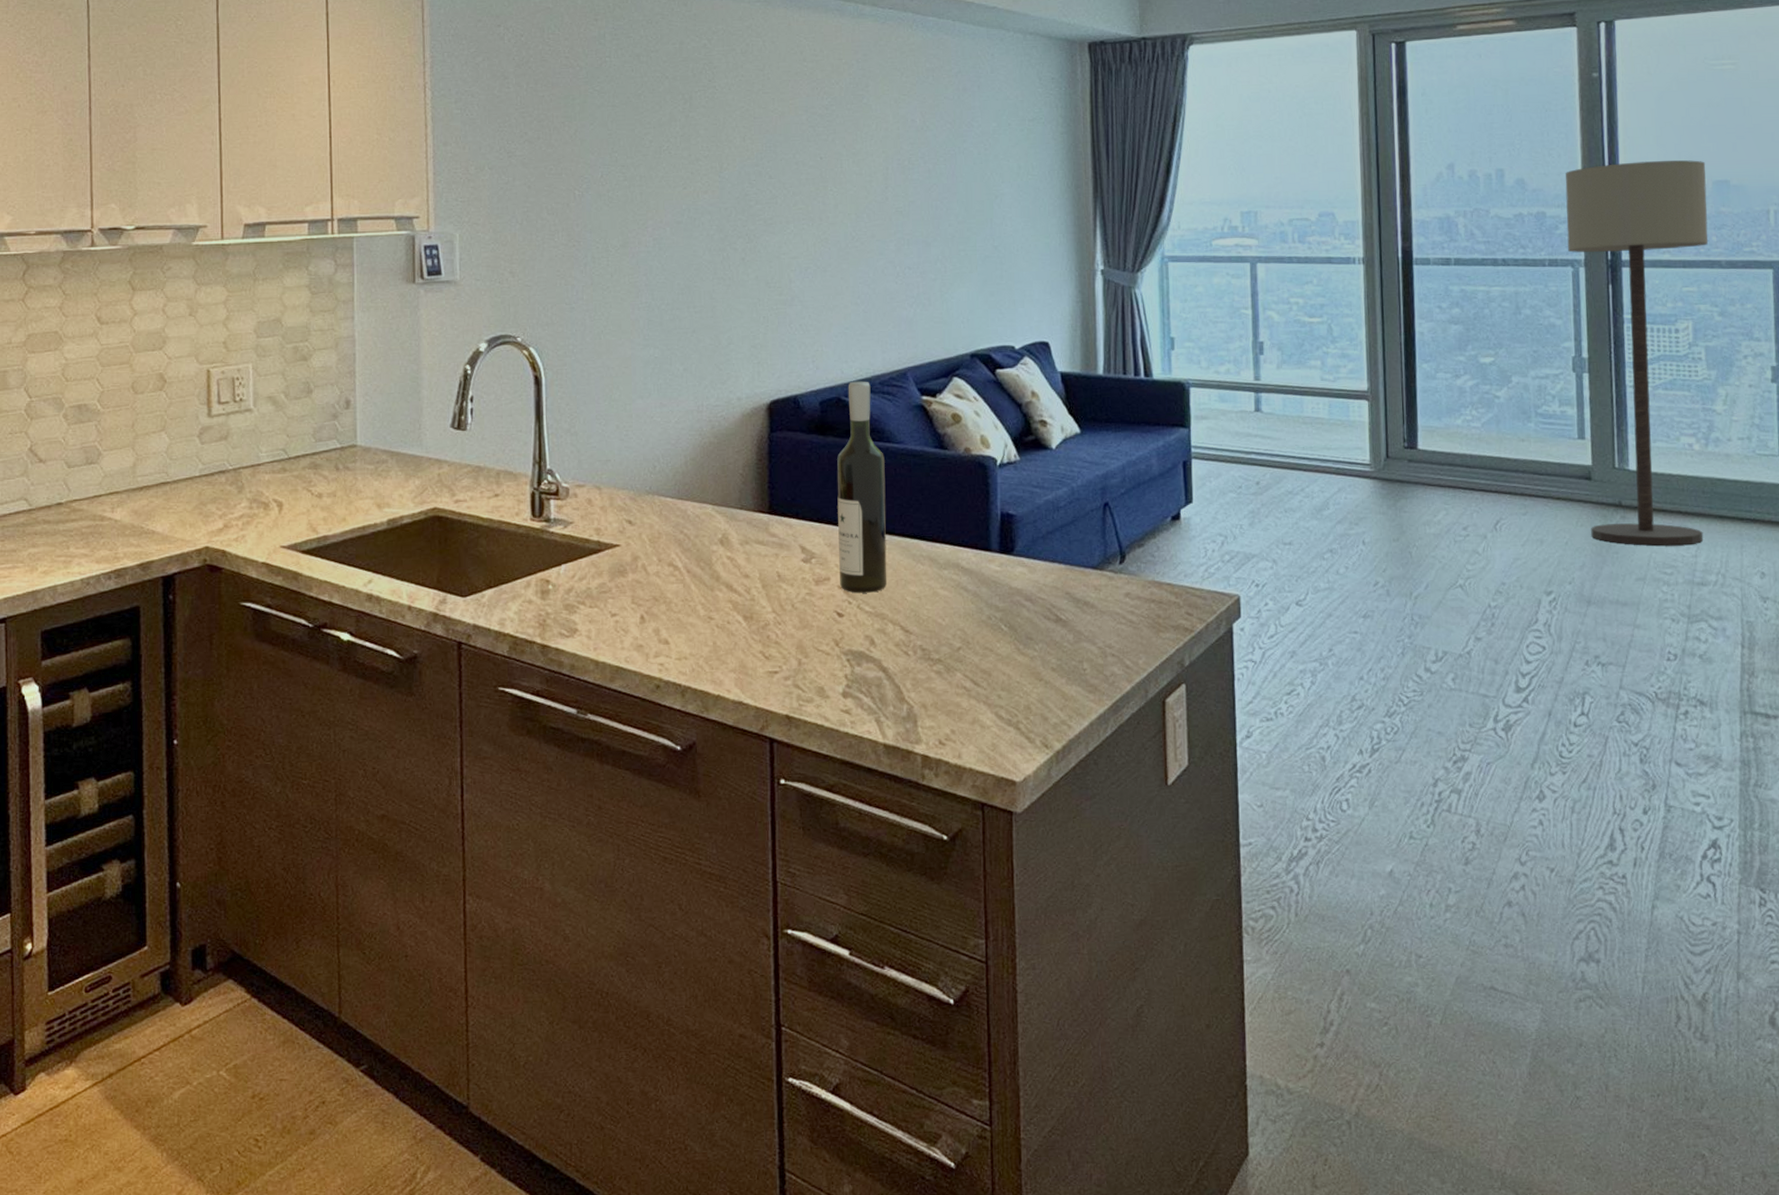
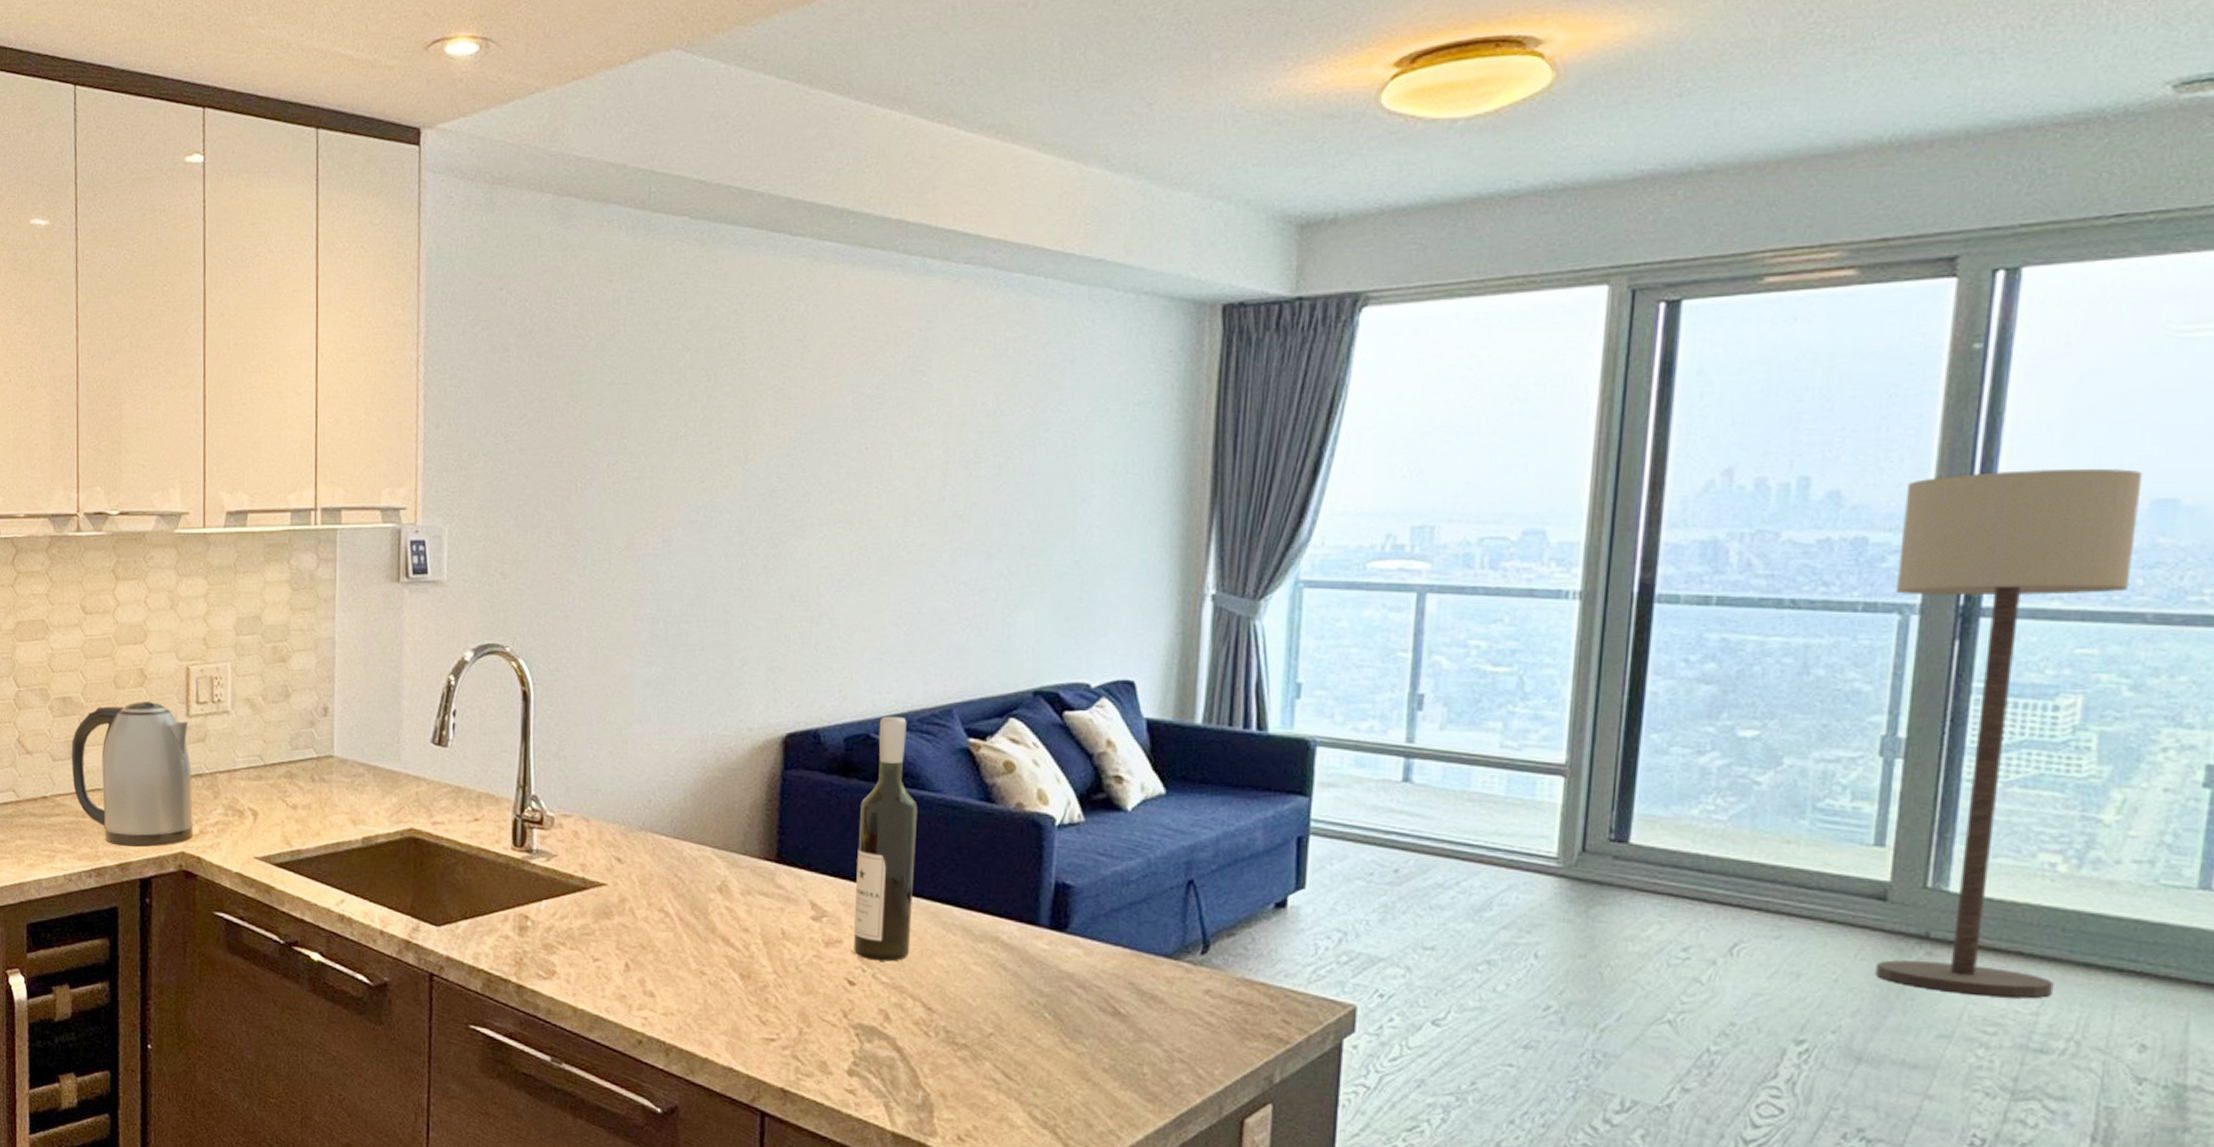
kettle: none [88,404,218,546] -> present [72,701,194,847]

